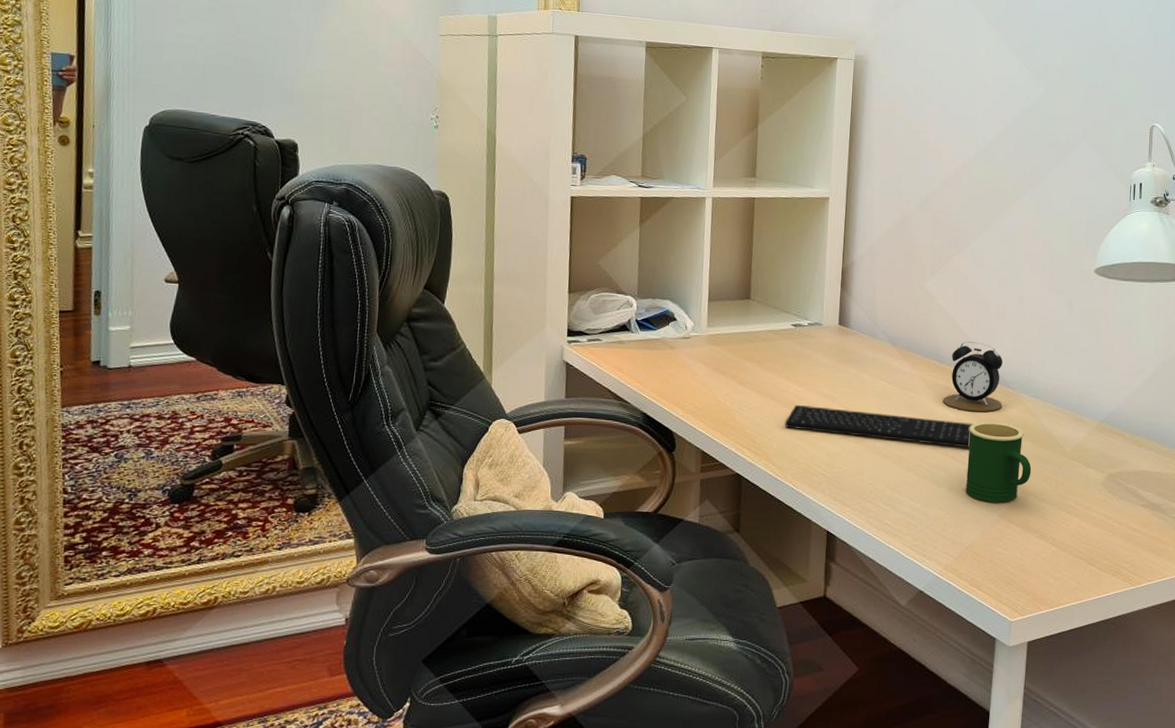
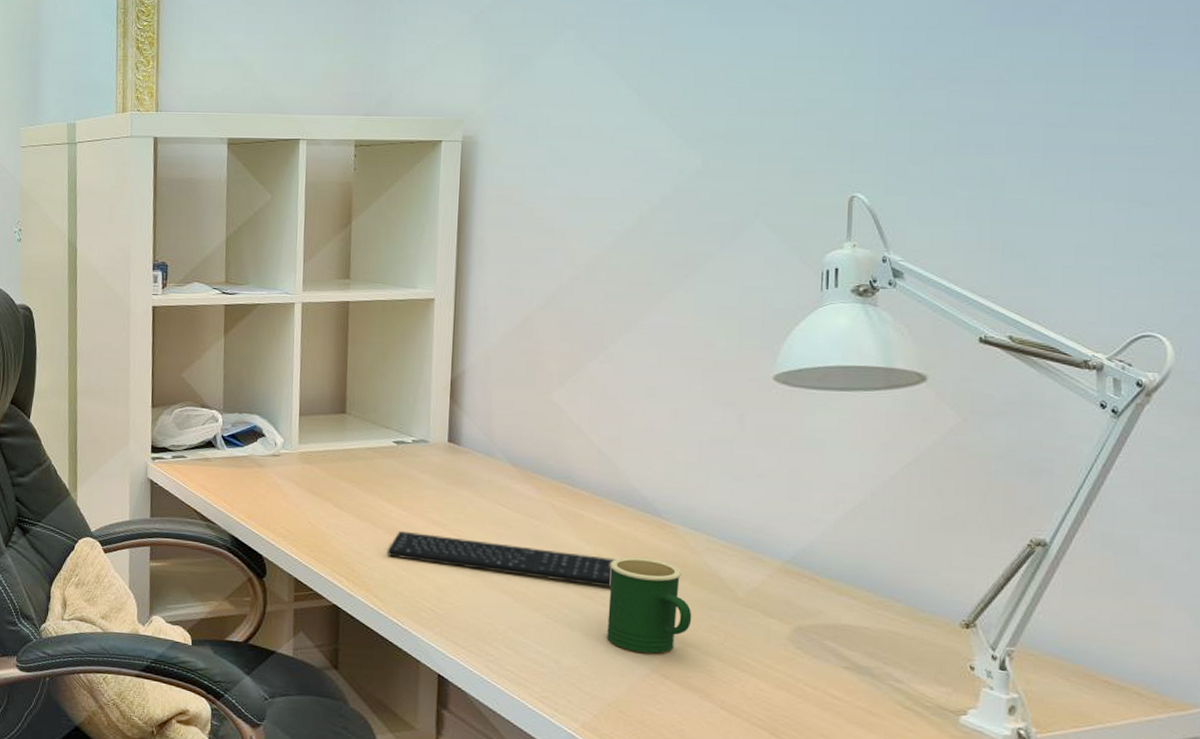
alarm clock: present [943,341,1003,412] -> none [576,461,653,546]

